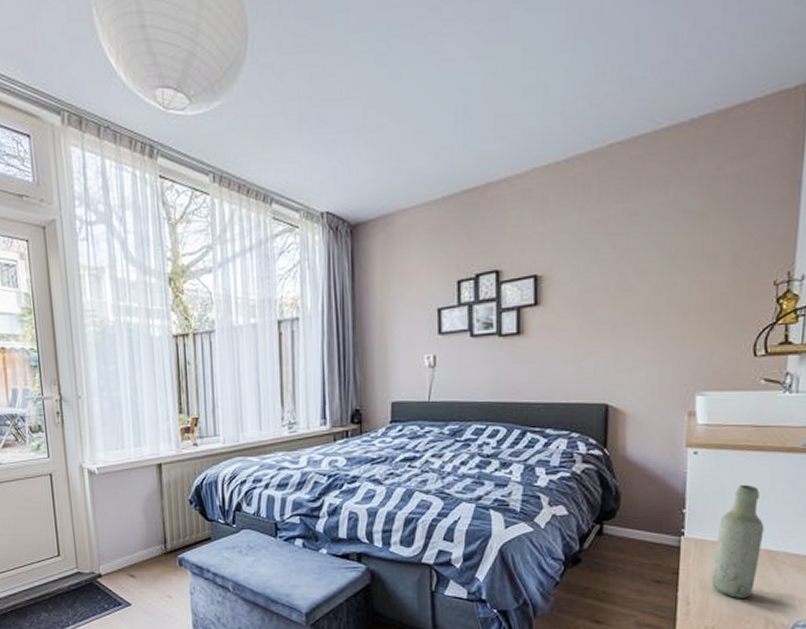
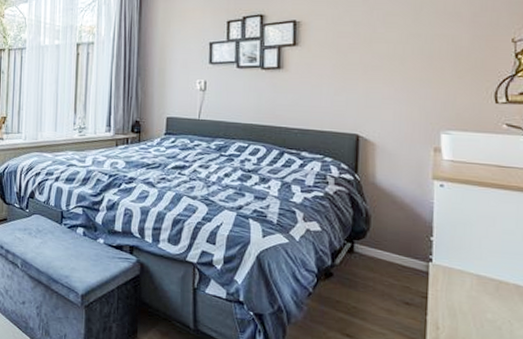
bottle: present [711,484,765,598] -> none [460,219,512,330]

